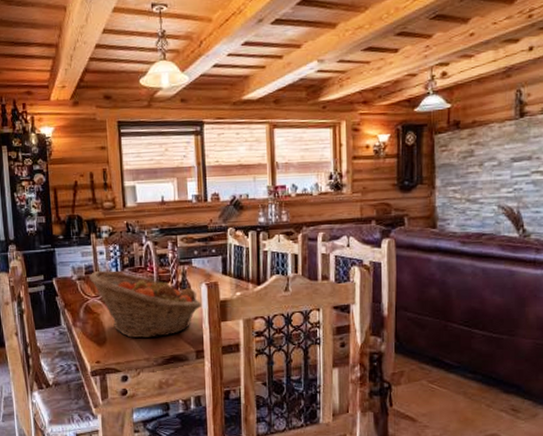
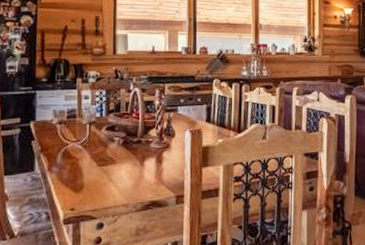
fruit basket: present [88,271,202,339] -> none [70,116,185,184]

